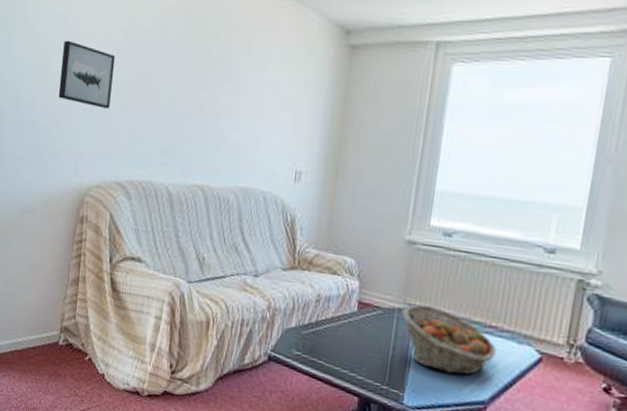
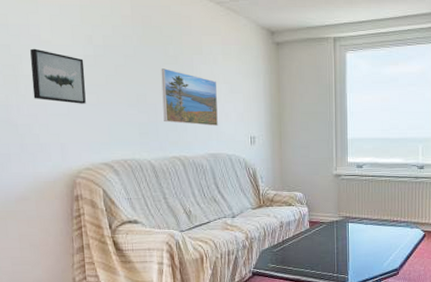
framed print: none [191,72,264,153] -> present [161,68,218,127]
fruit basket: present [402,304,497,375] -> none [339,215,400,256]

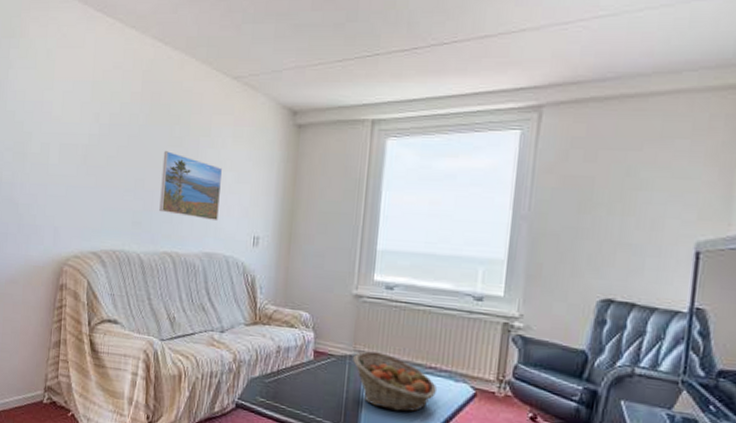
wall art: present [30,48,86,104] -> none [36,126,88,186]
fruit basket: none [339,215,400,256] -> present [353,351,438,412]

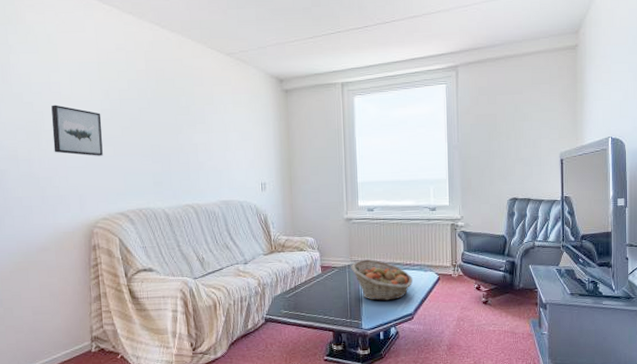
wall art: none [36,126,88,186] -> present [51,104,103,156]
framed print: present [159,151,223,222] -> none [174,119,229,174]

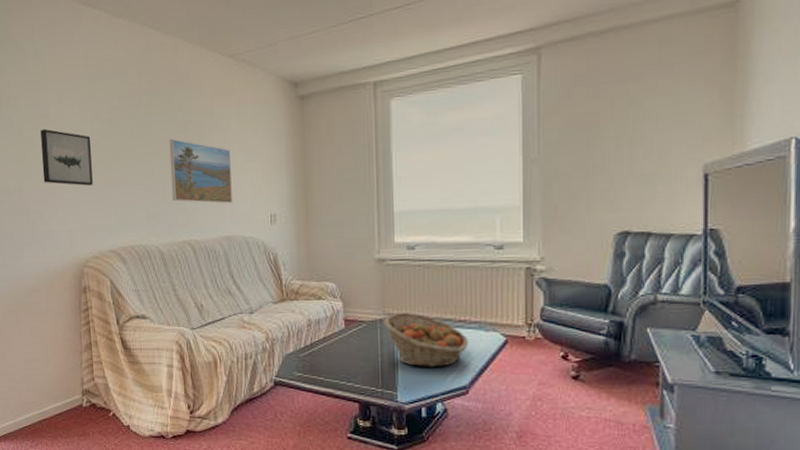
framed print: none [174,119,229,174] -> present [169,139,232,204]

